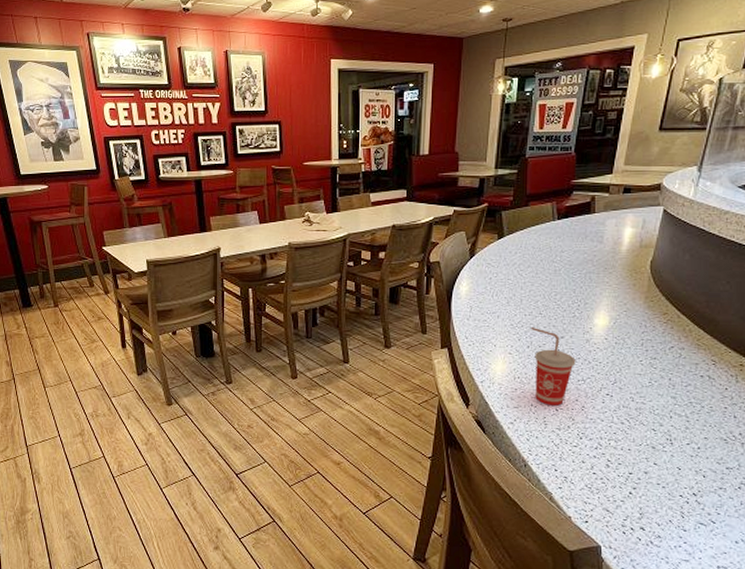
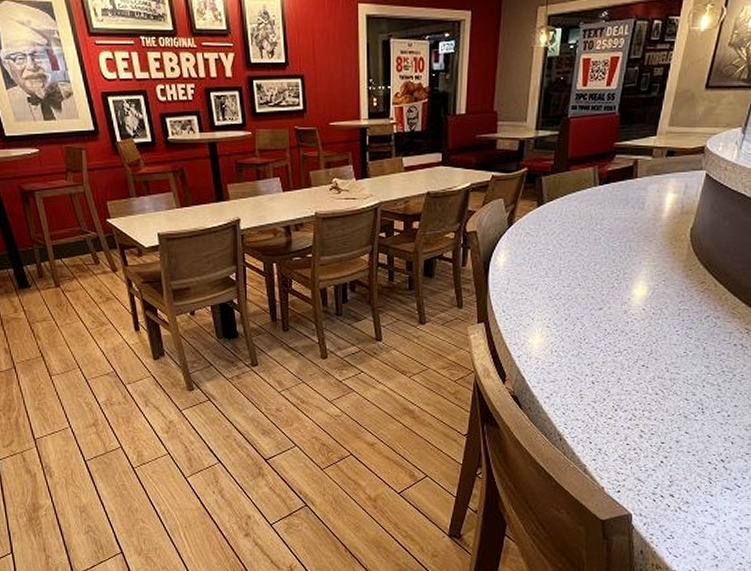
beverage cup: present [531,326,576,406] -> none [569,298,613,378]

